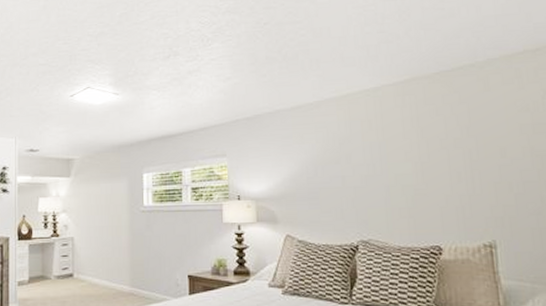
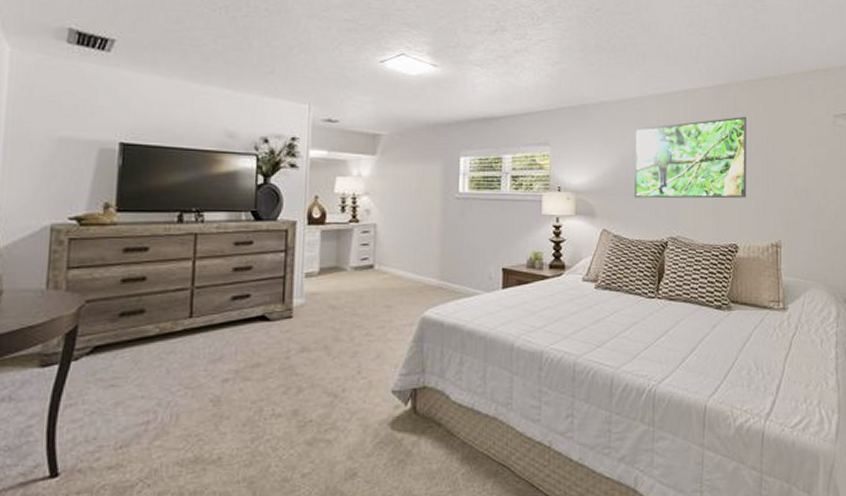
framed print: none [314,109,448,203] -> present [633,116,747,199]

